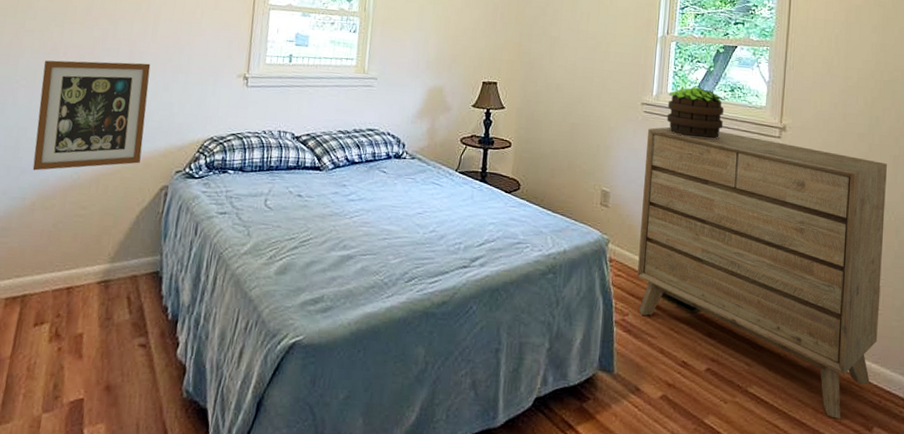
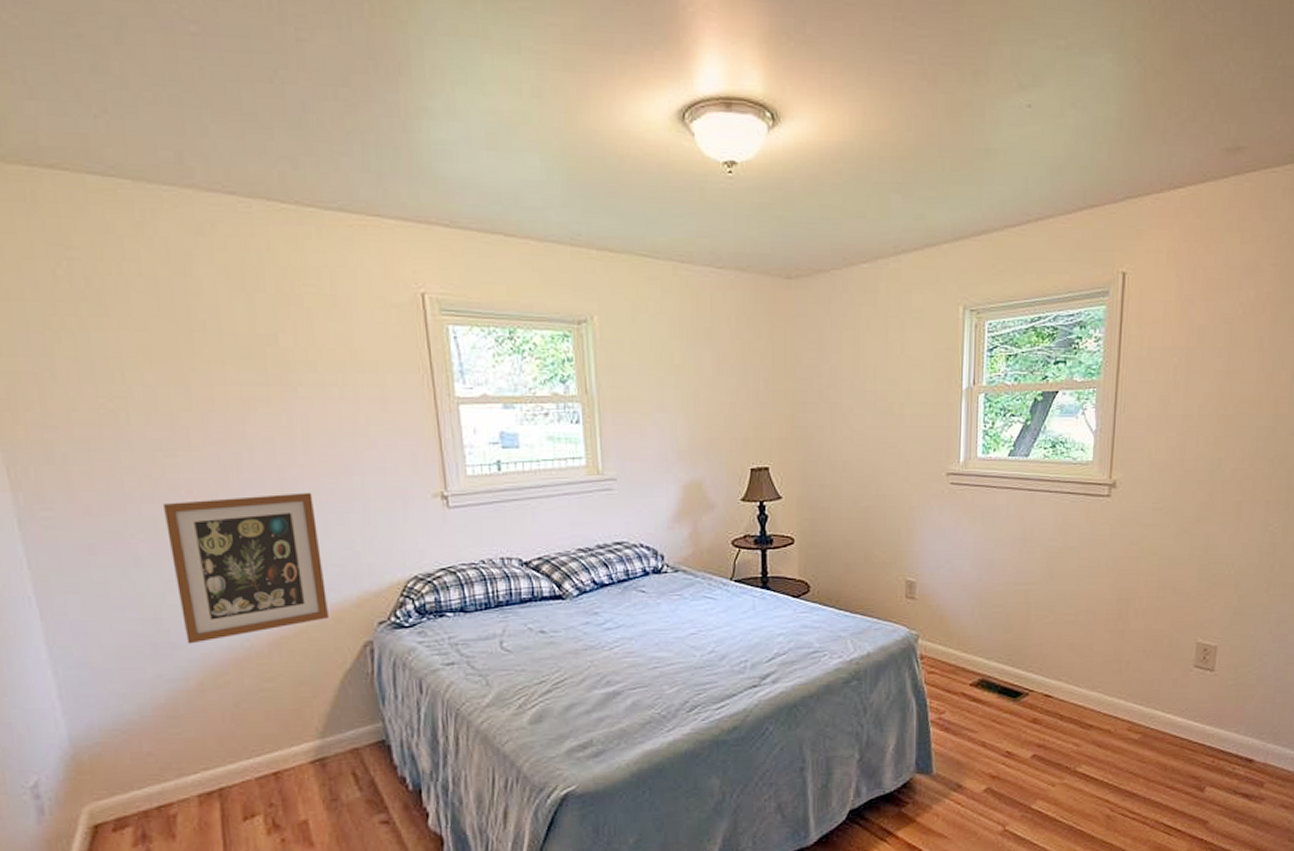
dresser: present [637,126,888,419] -> none [953,497,1229,785]
potted plant: present [666,87,725,140] -> none [977,447,1045,508]

